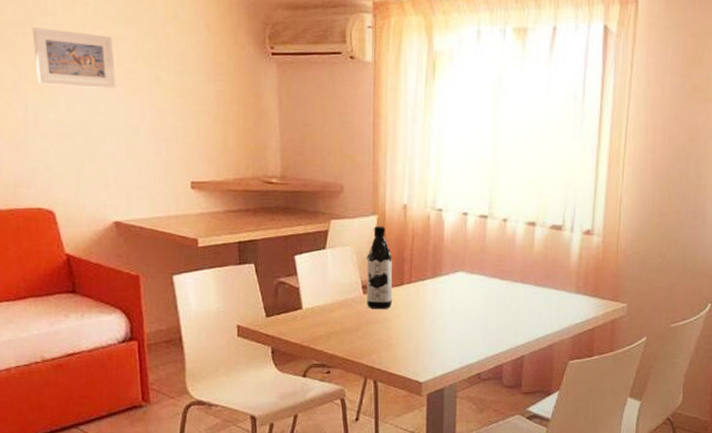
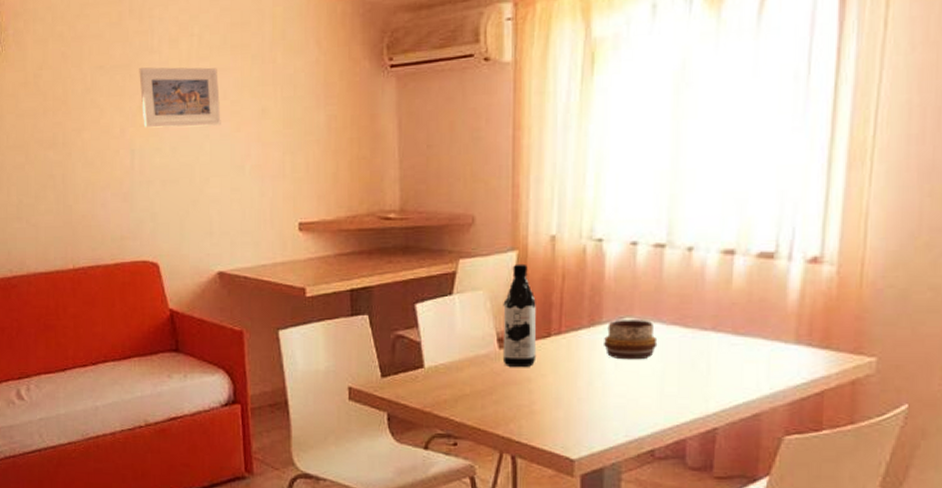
decorative bowl: none [444,273,483,304] -> present [604,320,658,360]

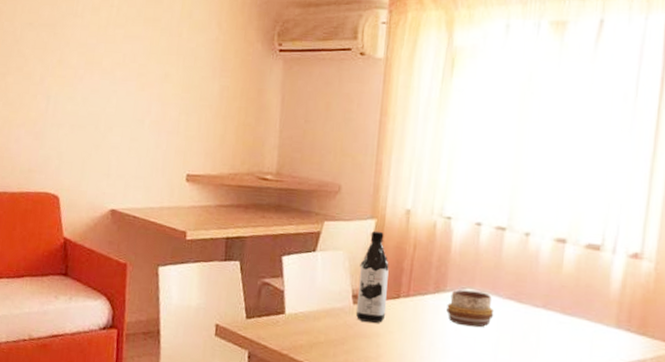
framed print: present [139,67,221,128] -> none [61,28,130,84]

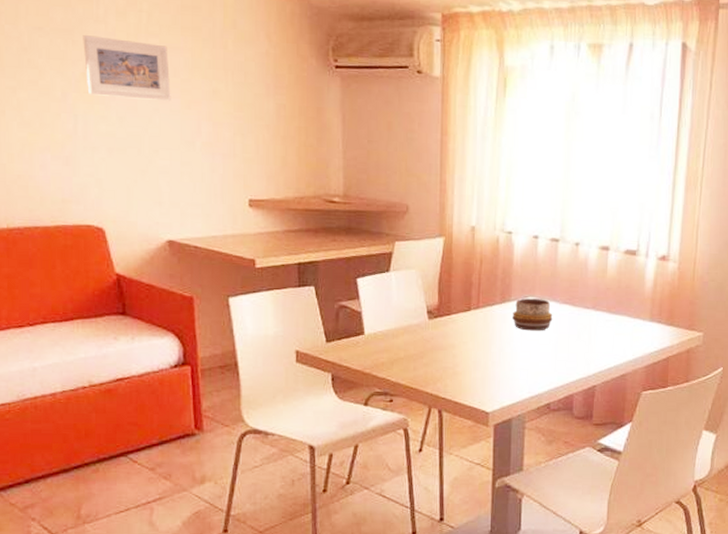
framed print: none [61,28,130,84] -> present [83,35,171,101]
water bottle: present [355,230,389,323] -> none [431,248,459,335]

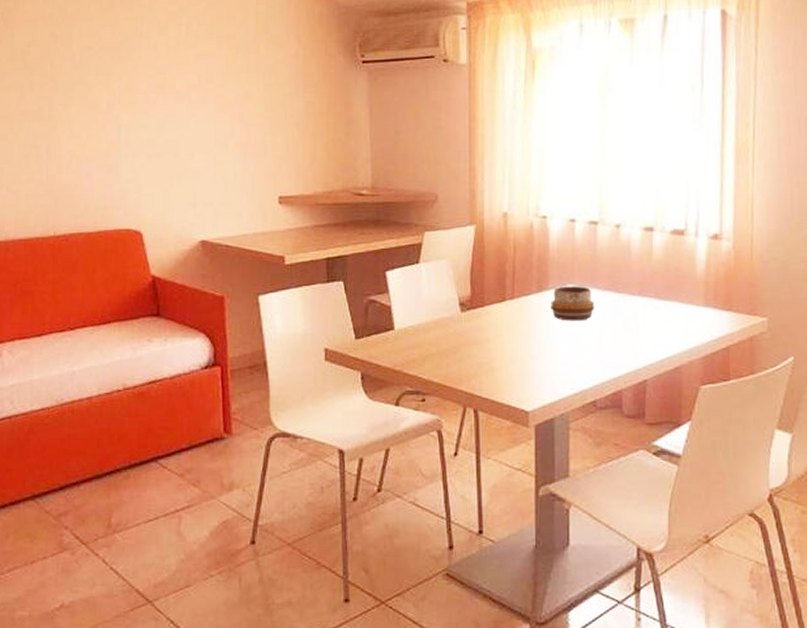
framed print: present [83,35,171,101] -> none [128,51,207,106]

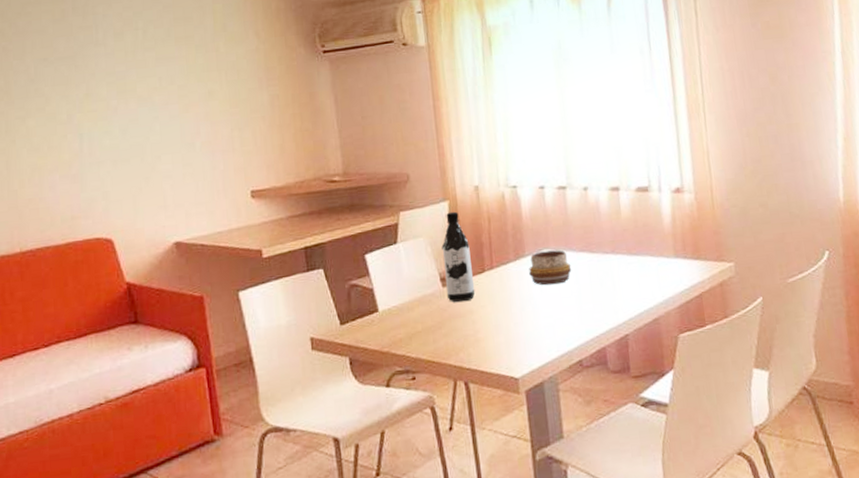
water bottle: none [464,236,494,328] -> present [441,211,476,302]

